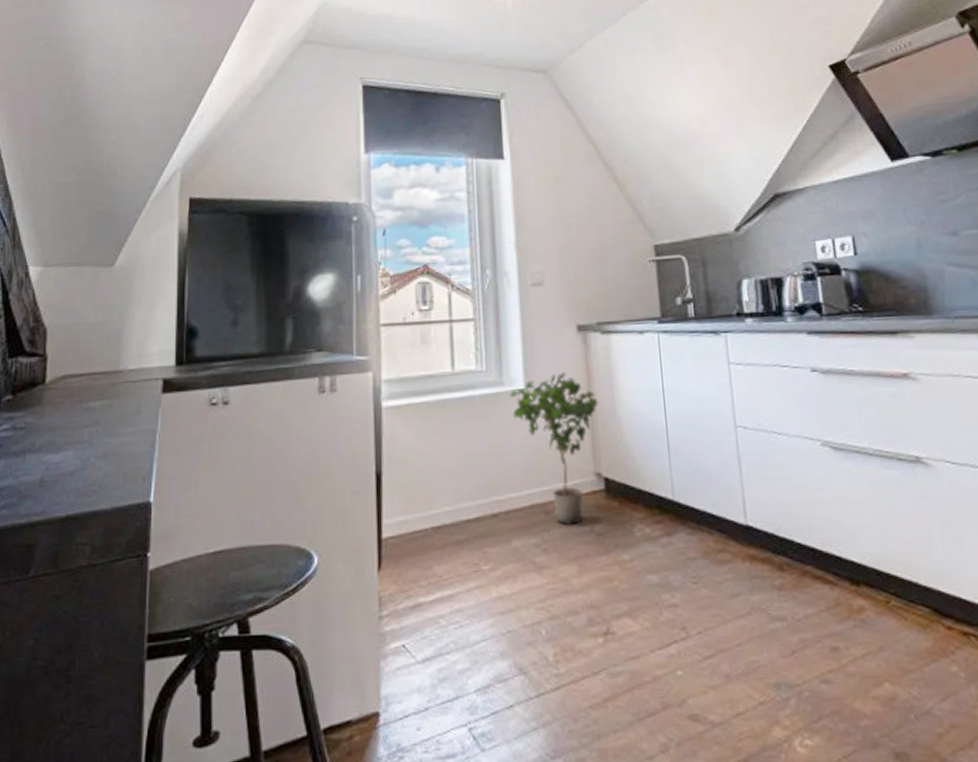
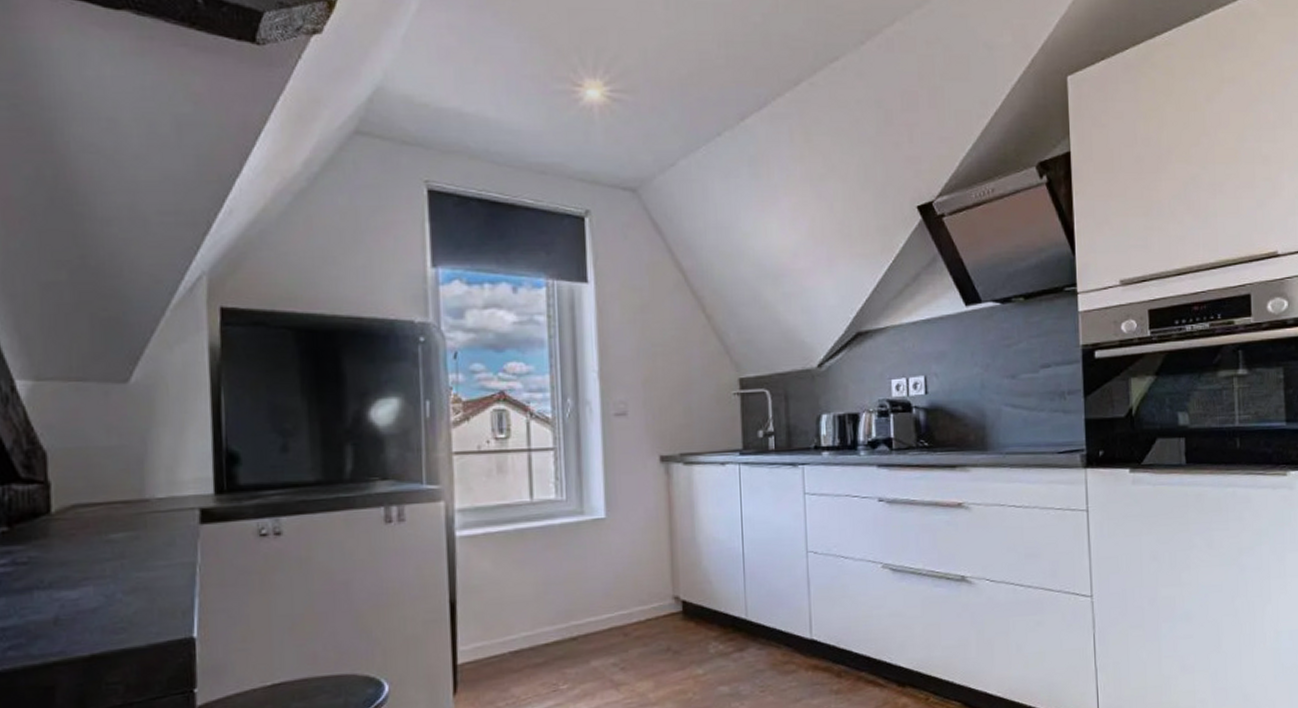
potted plant: present [510,372,599,525] -> none [590,502,679,645]

